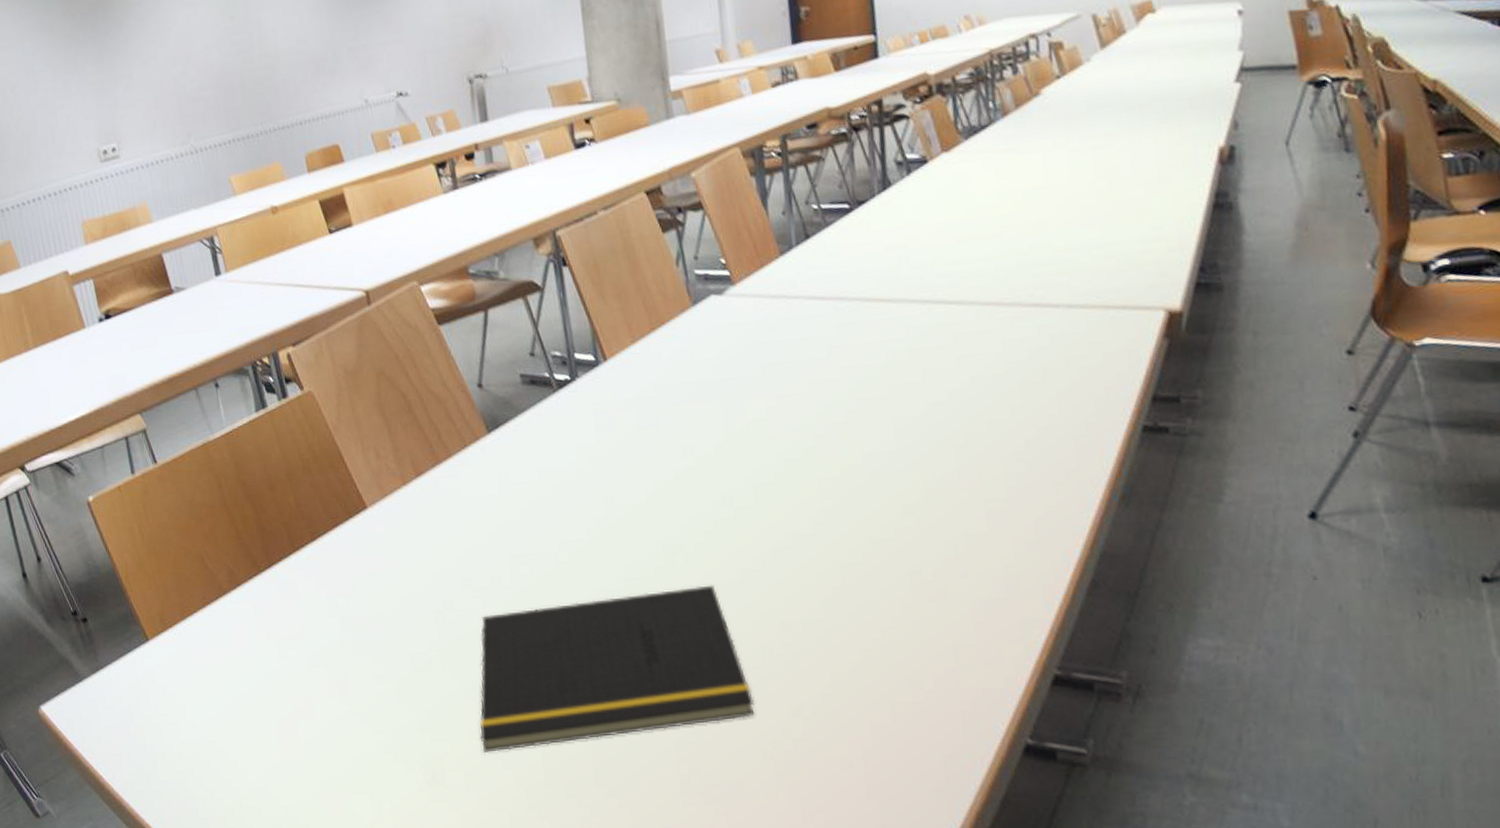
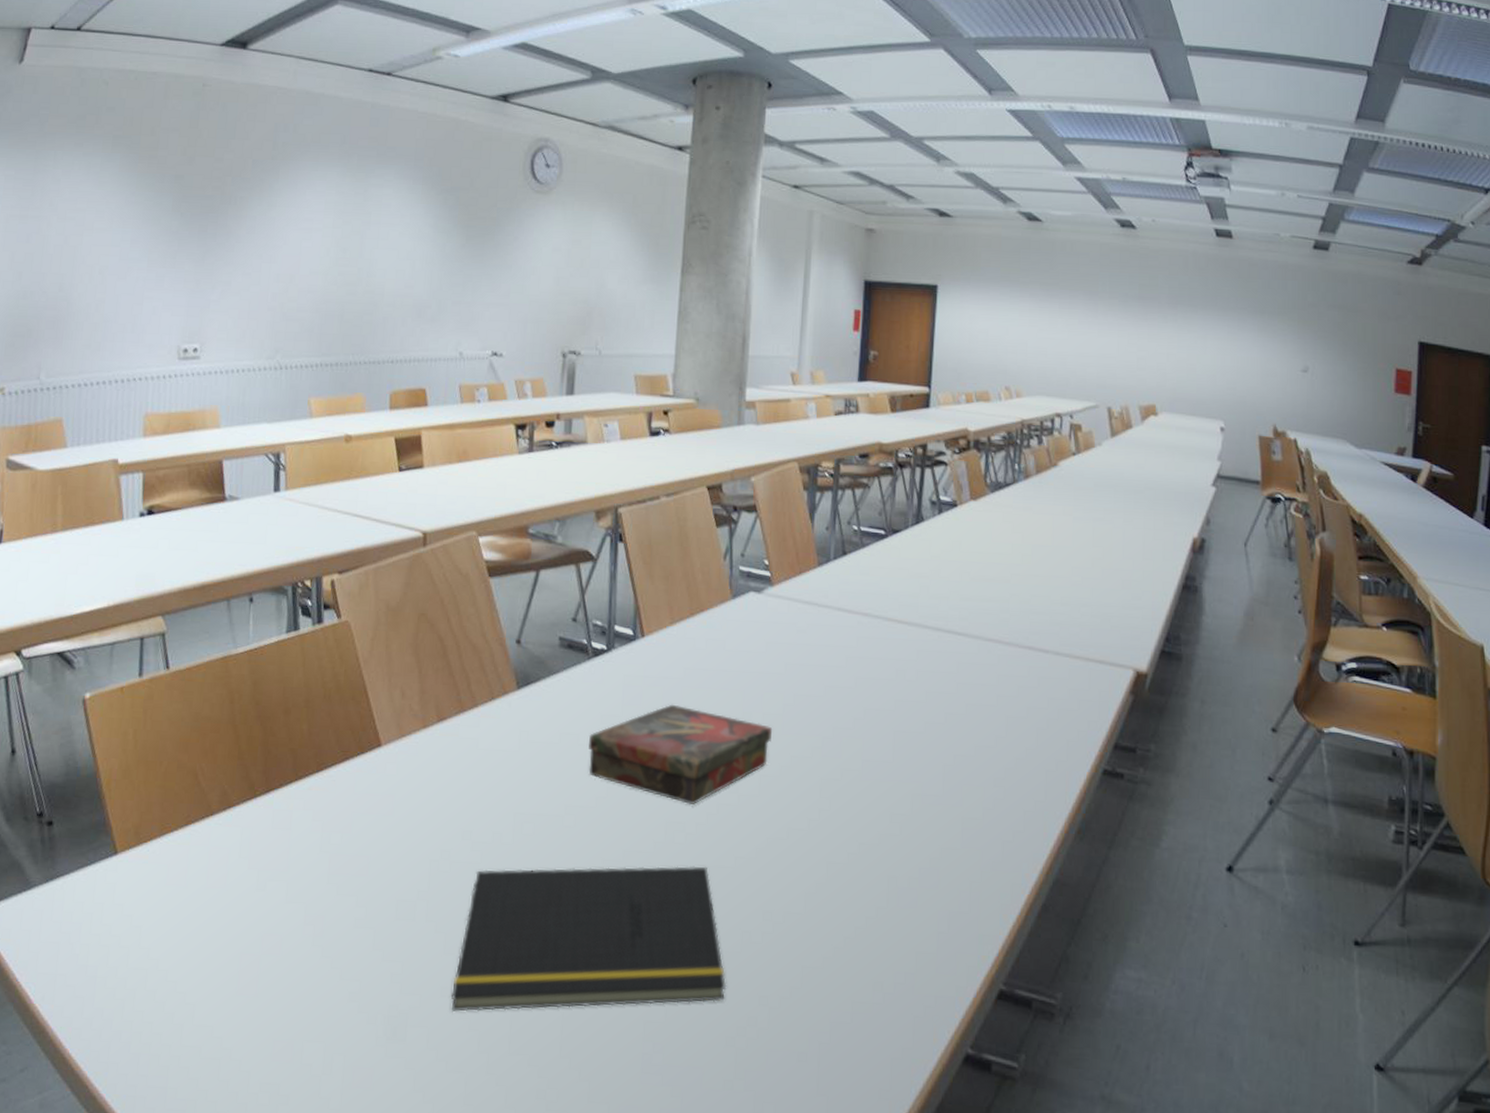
book: none [569,425,760,524] -> present [589,704,773,804]

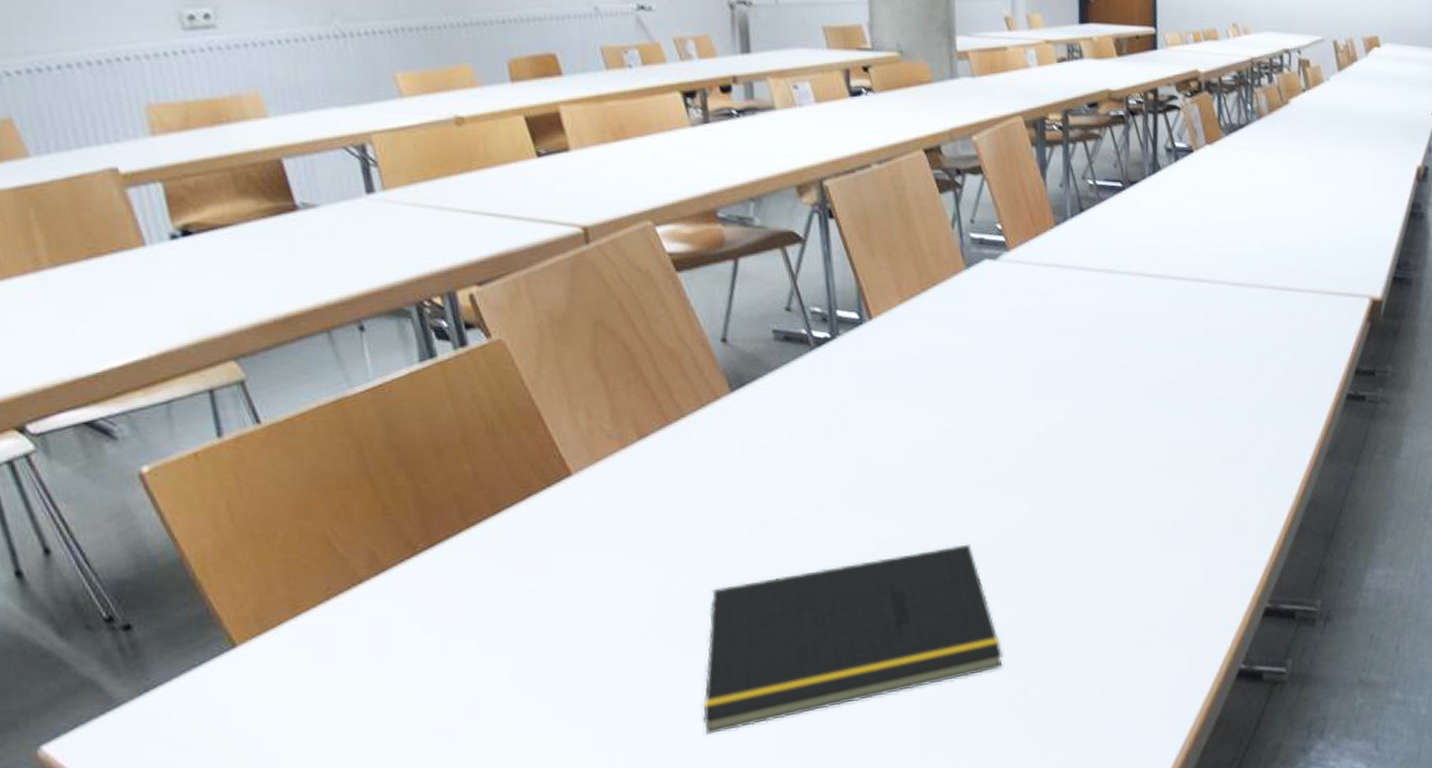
book: present [589,704,773,804] -> none [823,386,1025,485]

